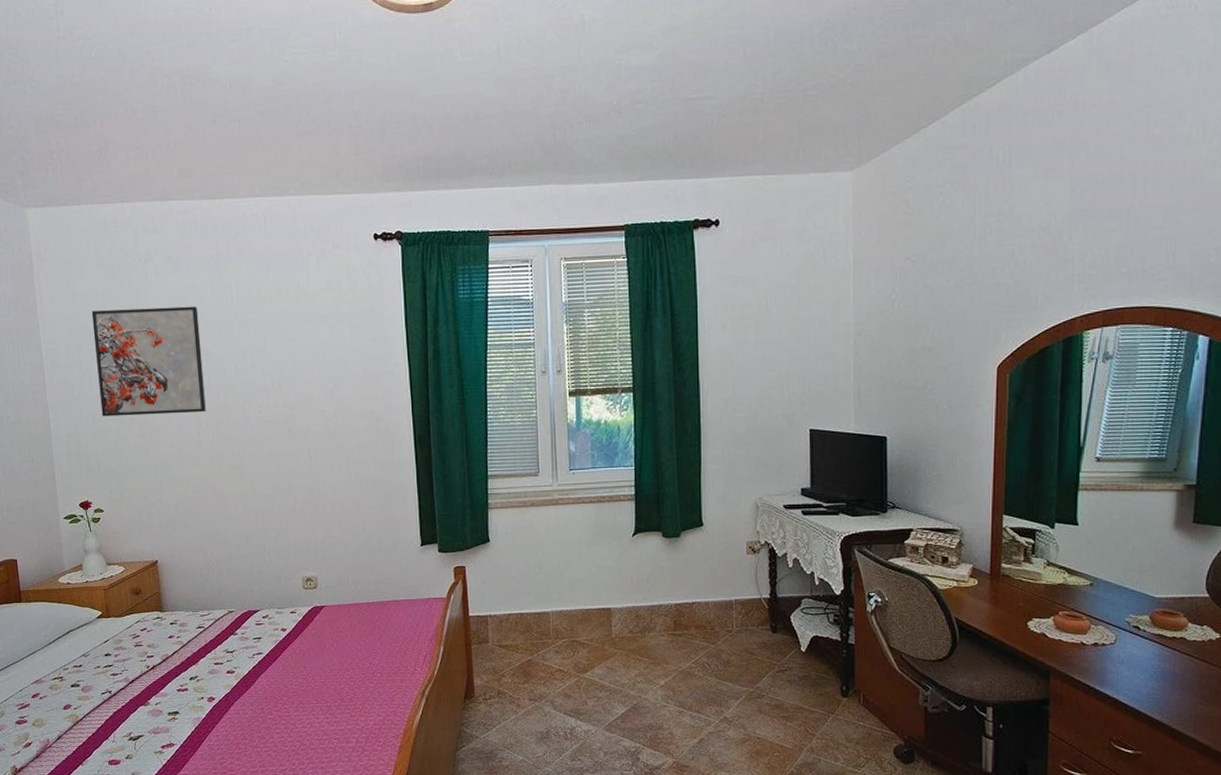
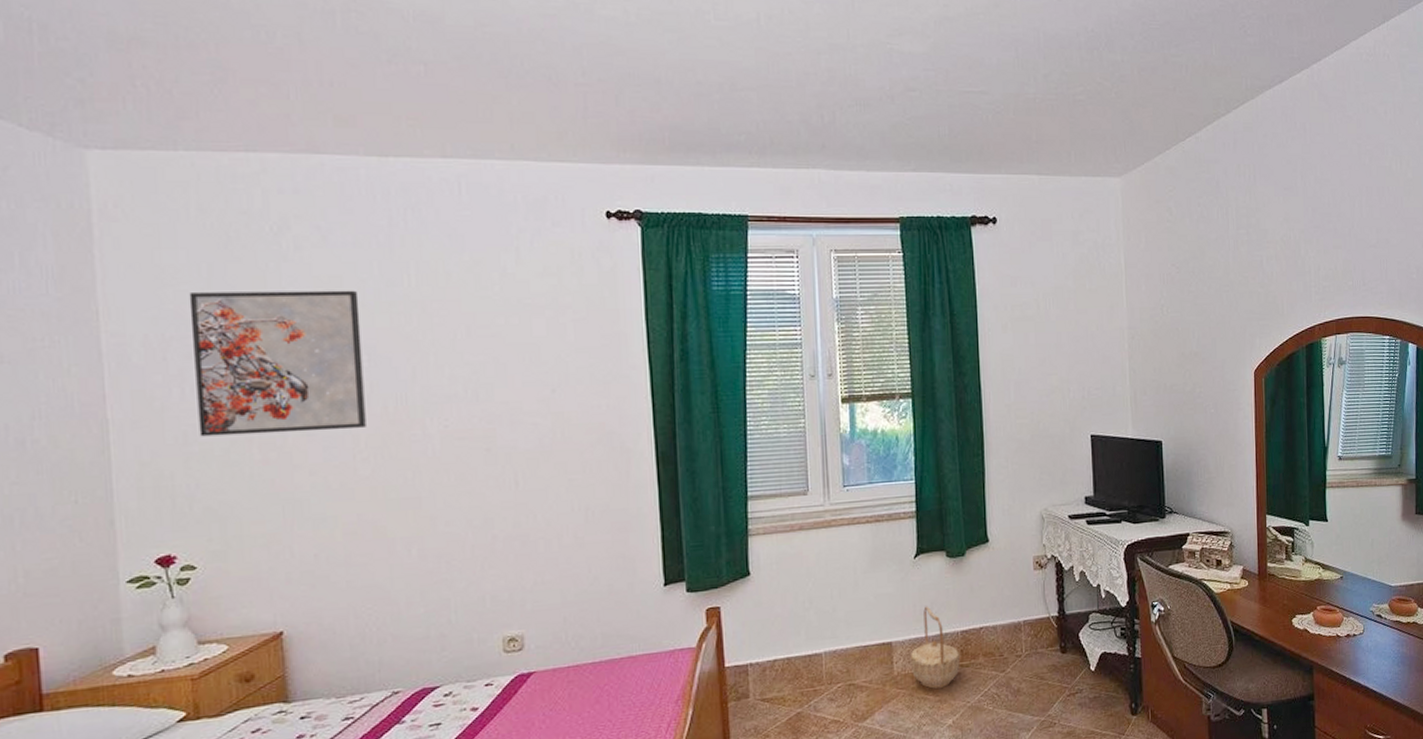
basket: none [627,579,673,652] -> present [910,606,960,689]

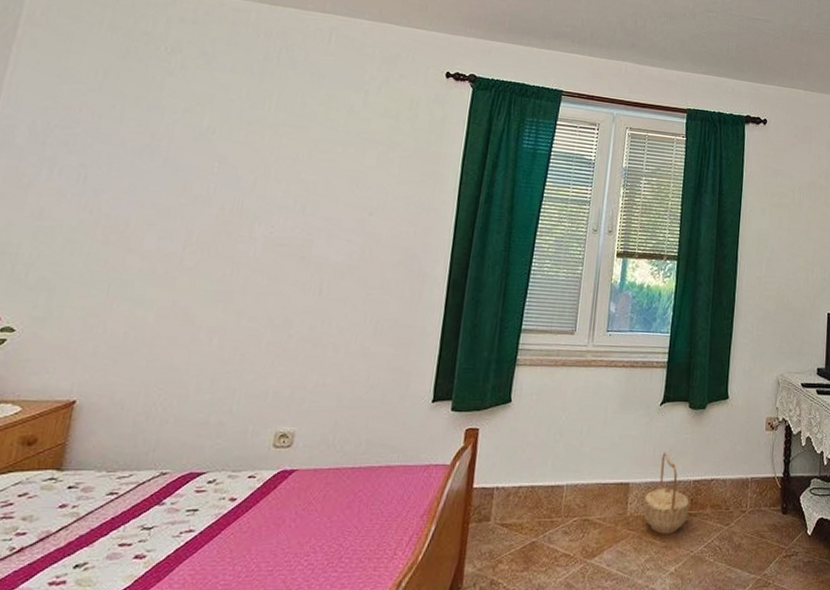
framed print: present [189,290,366,437] -> none [54,91,225,224]

